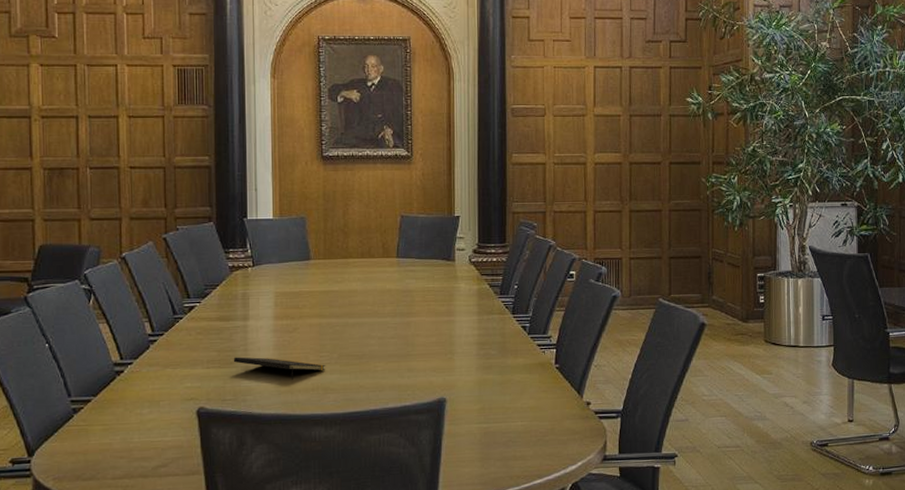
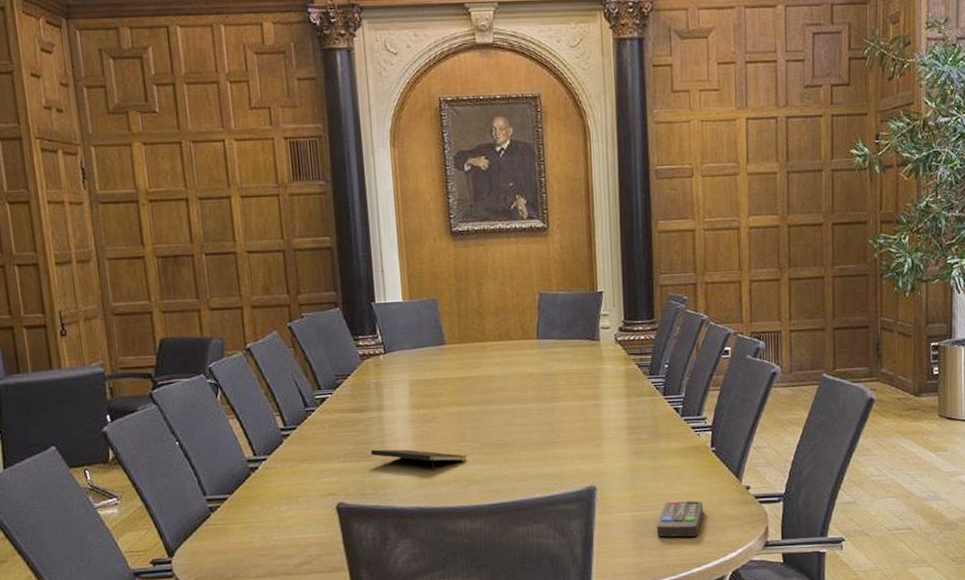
remote control: none [501,414,546,450] -> present [656,500,703,538]

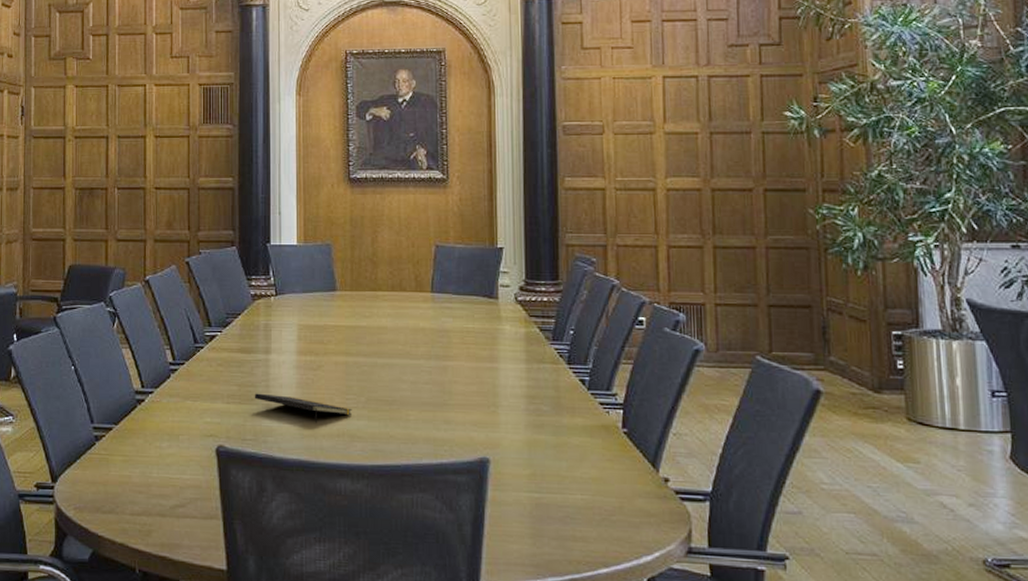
remote control: present [656,500,703,538] -> none [557,485,613,531]

